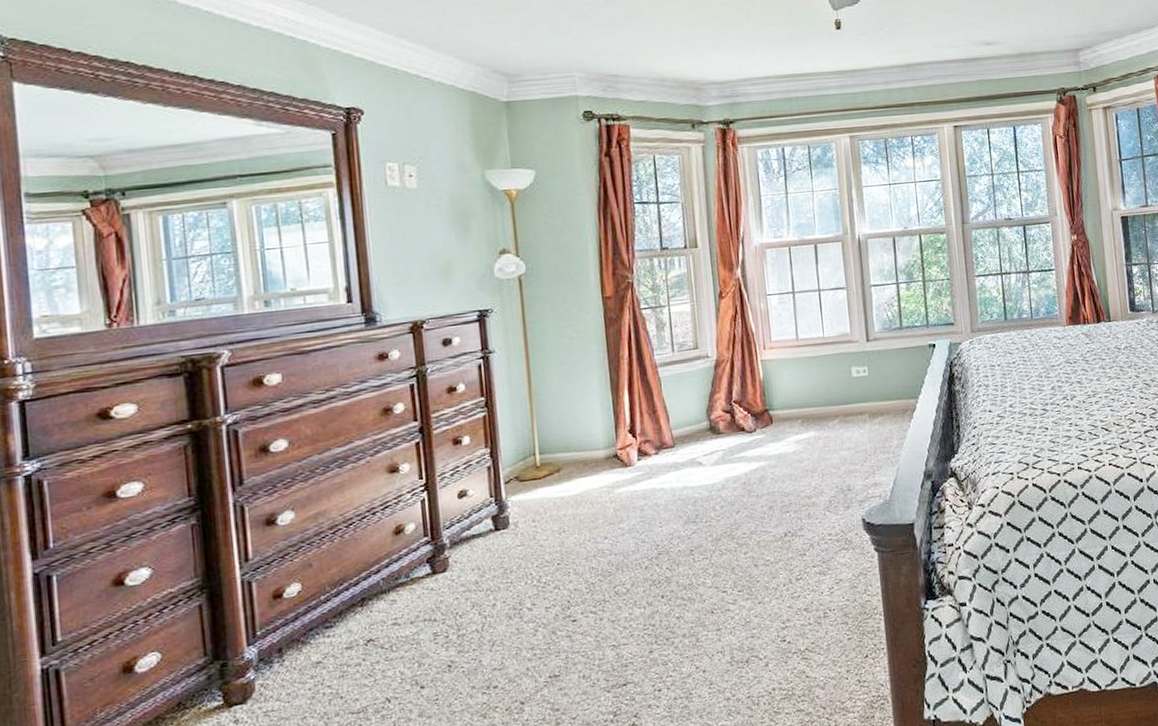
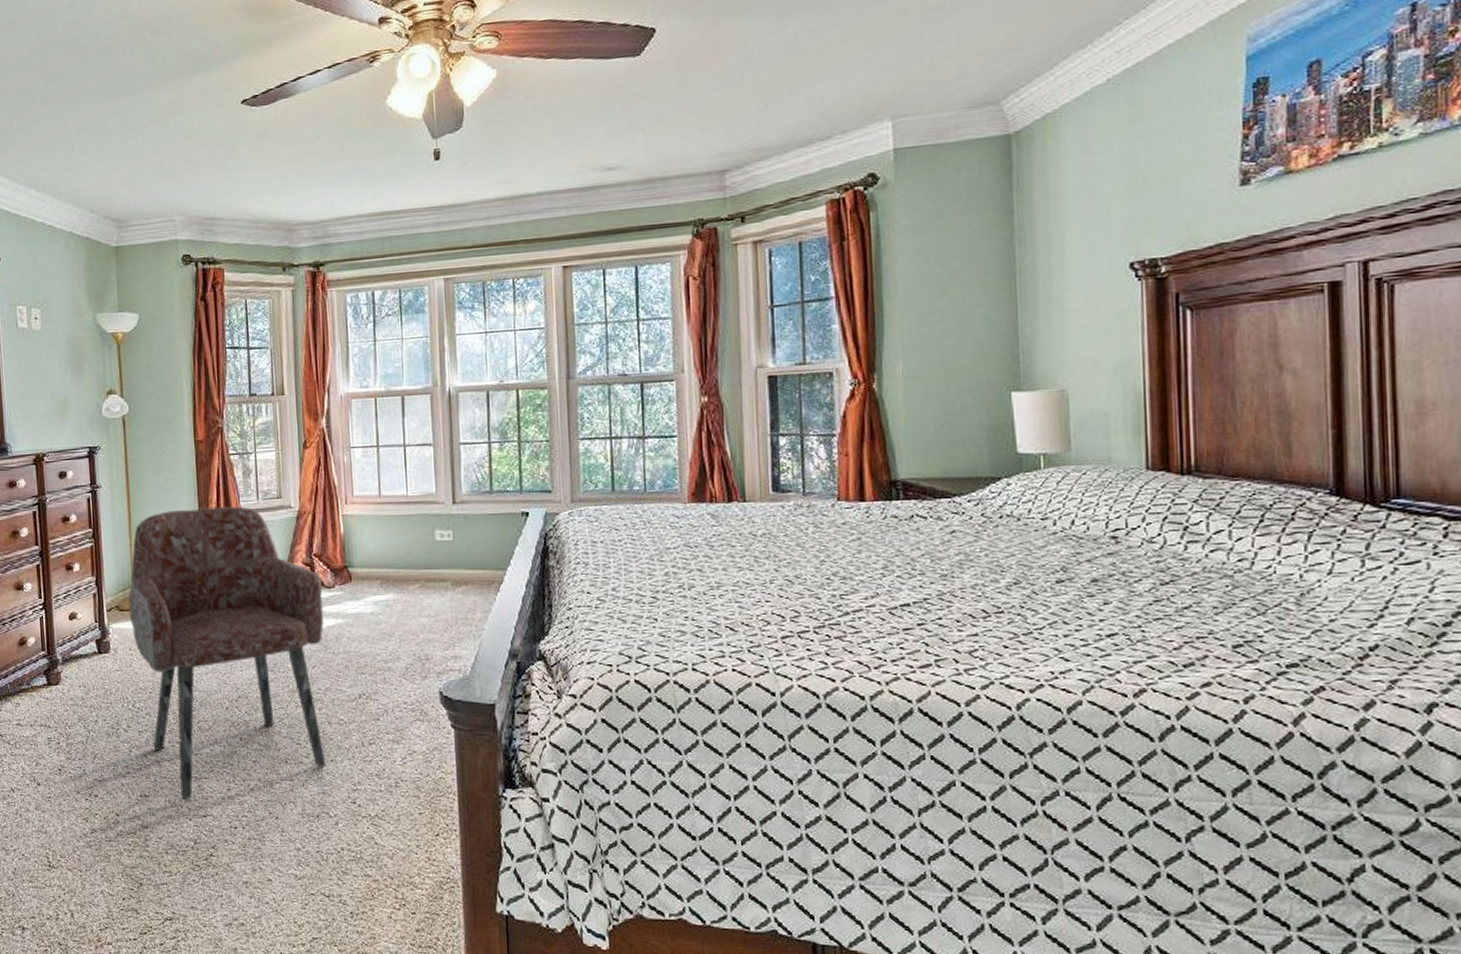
armchair: none [529,360,754,672] -> present [128,506,326,800]

